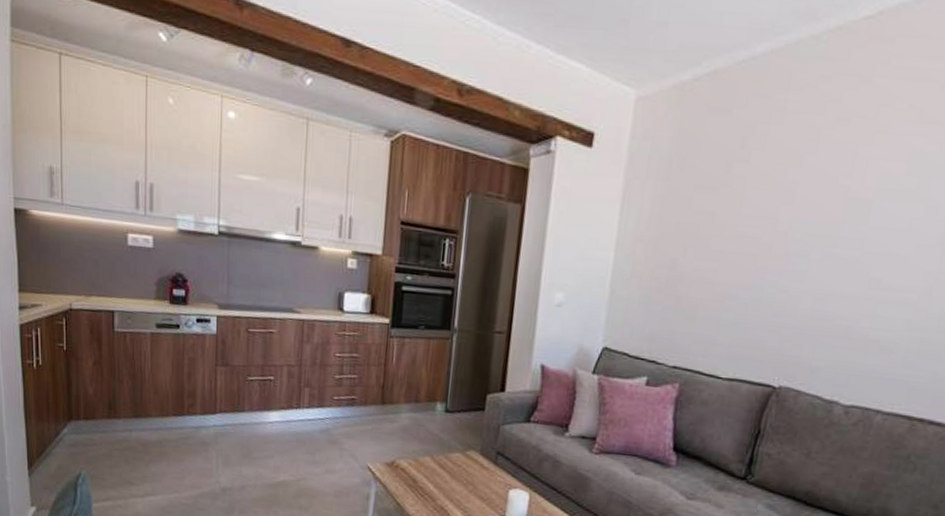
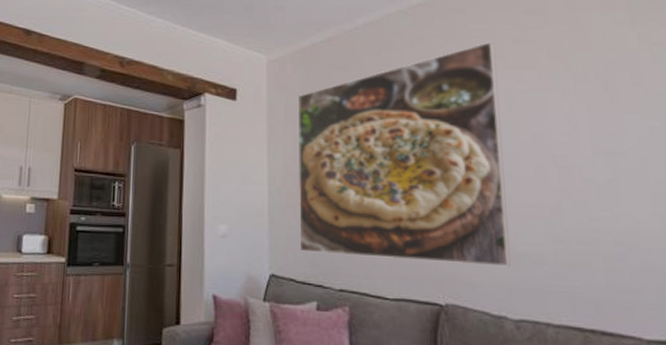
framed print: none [638,84,917,353] -> present [297,41,511,267]

